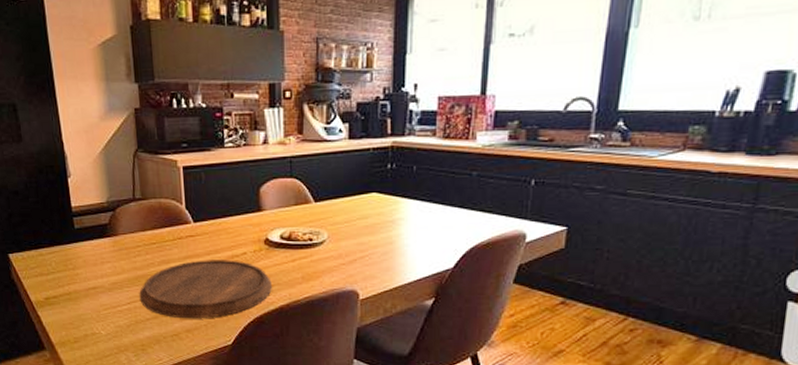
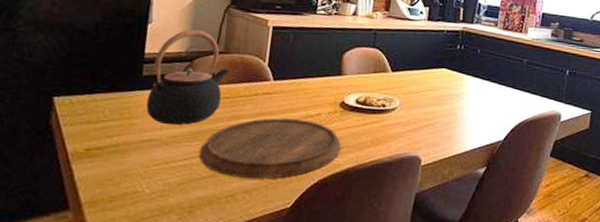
teapot: none [81,179,151,273] -> present [145,29,230,125]

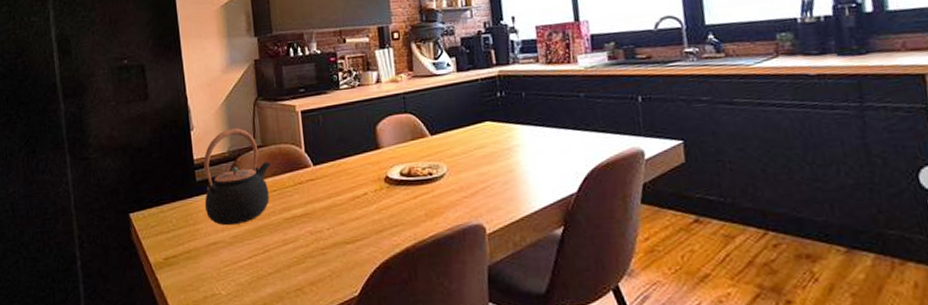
cutting board: present [199,118,341,179] -> none [260,201,396,270]

